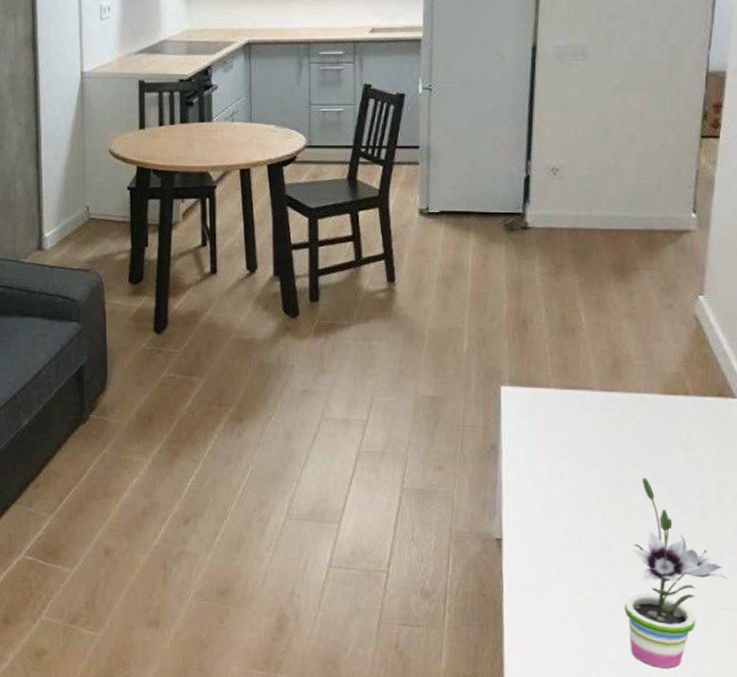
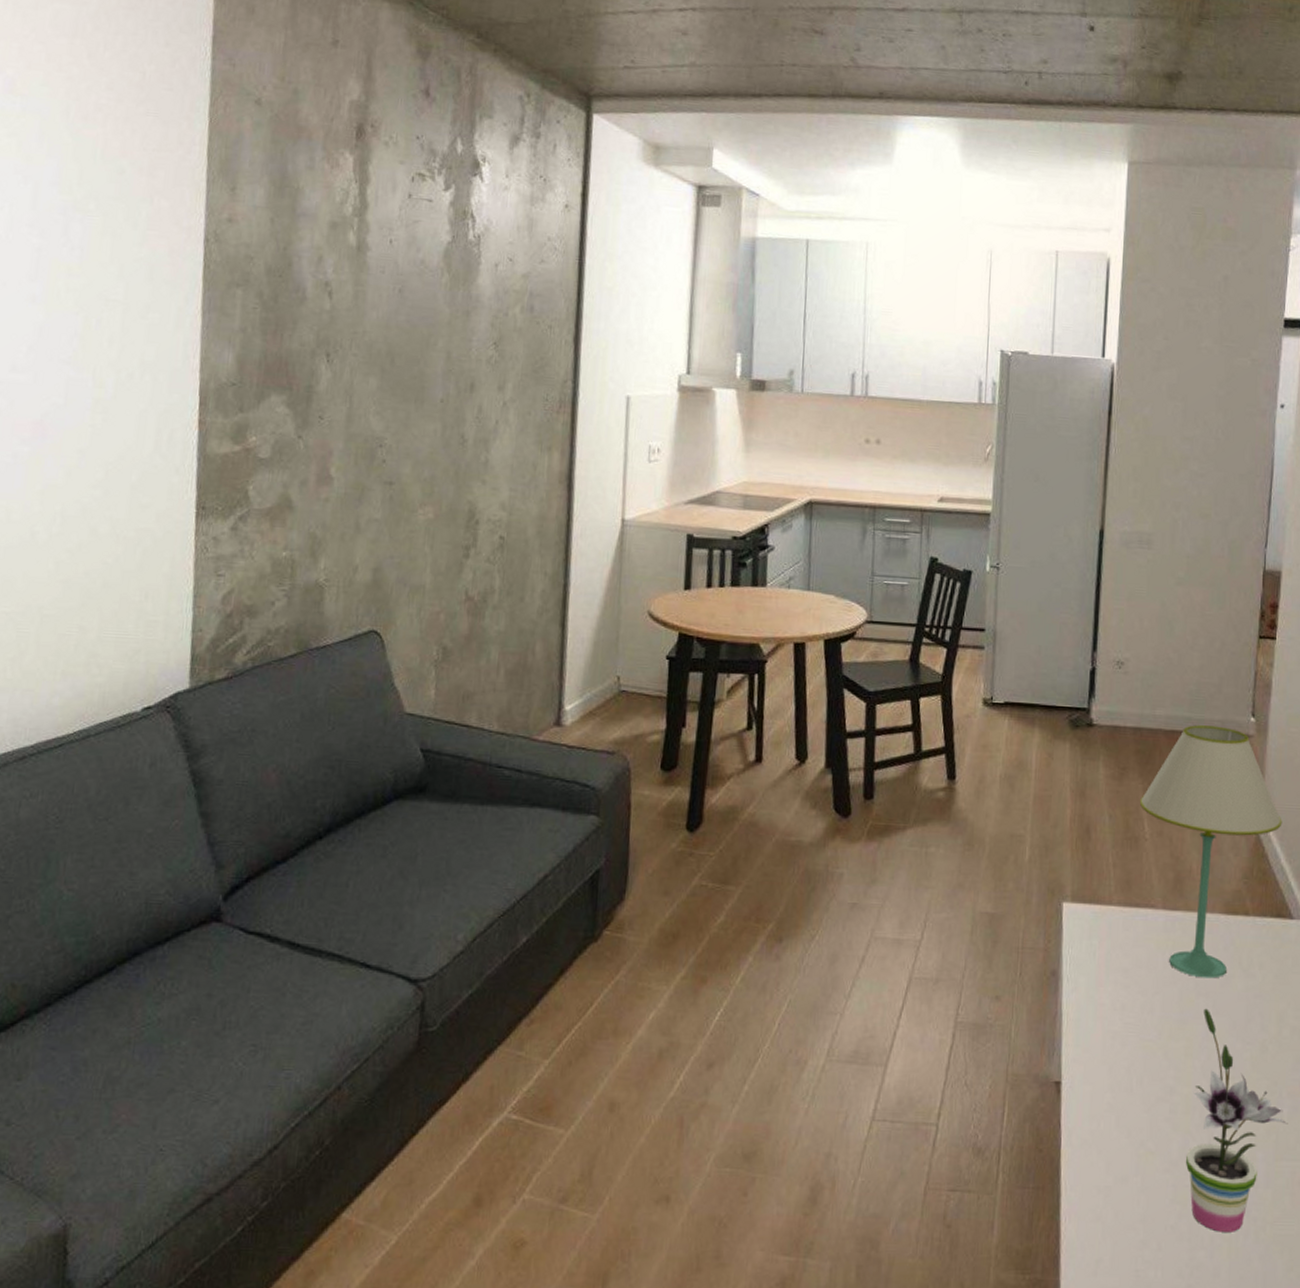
table lamp: none [575,223,725,452] -> present [1139,725,1283,979]

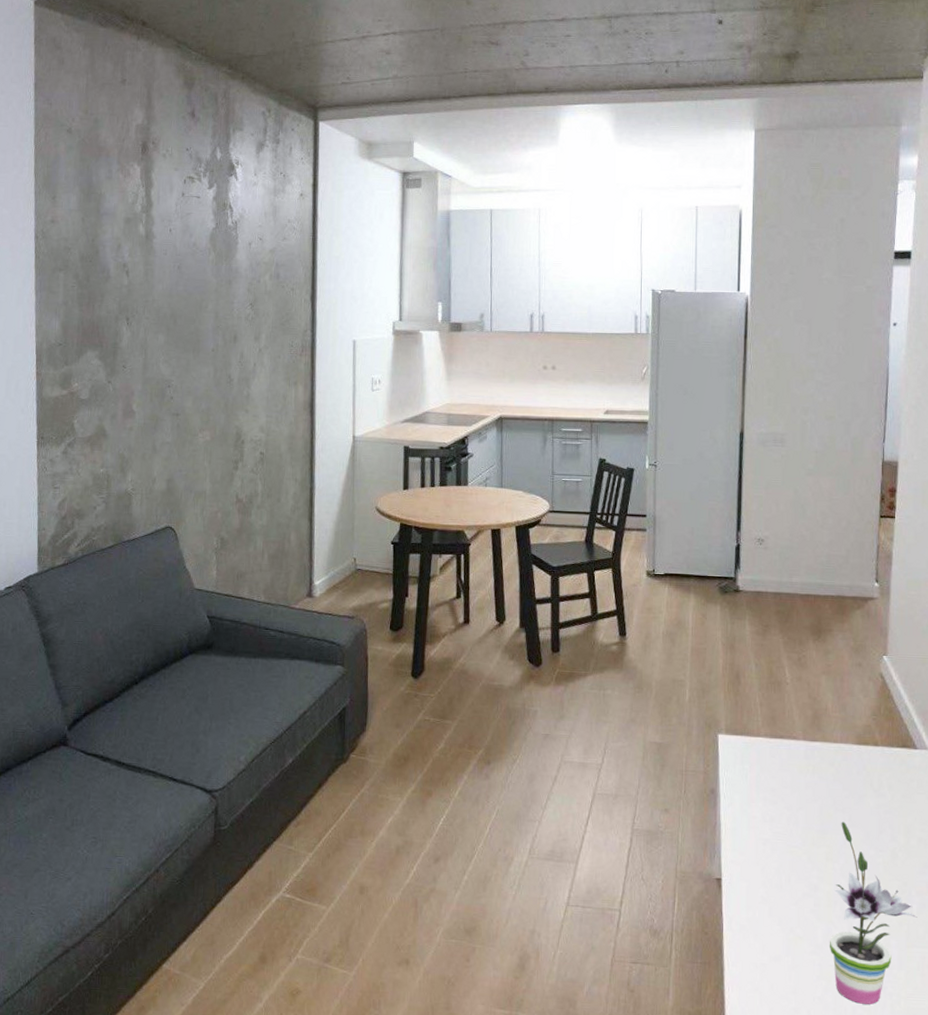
table lamp: present [1139,725,1283,979] -> none [780,590,905,797]

